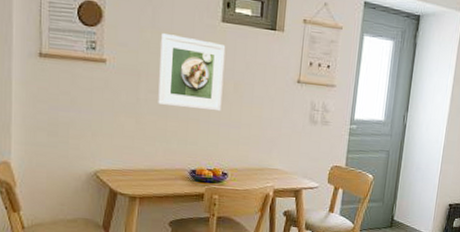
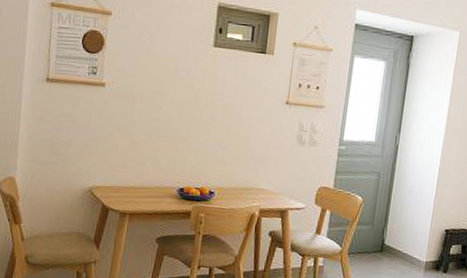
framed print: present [158,33,226,112] -> none [151,59,217,132]

